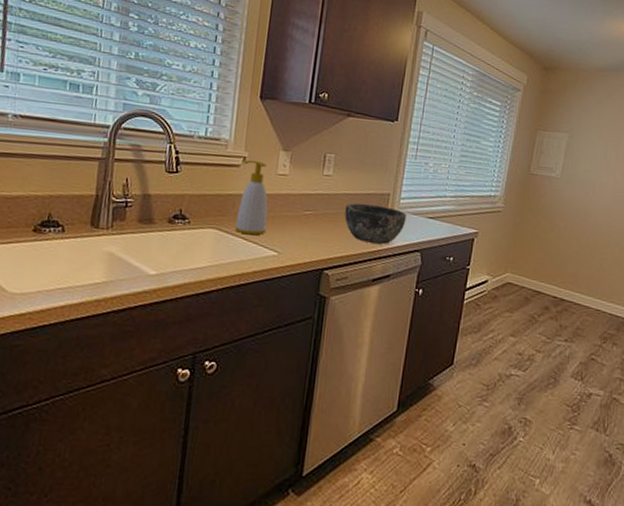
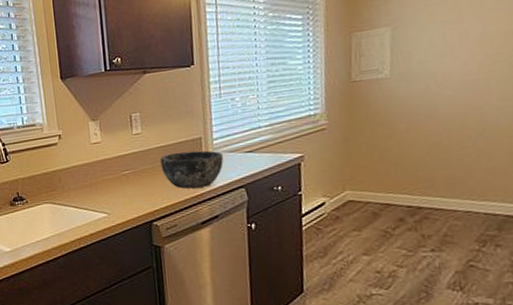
soap bottle: present [235,159,268,236] -> none [60,135,93,203]

